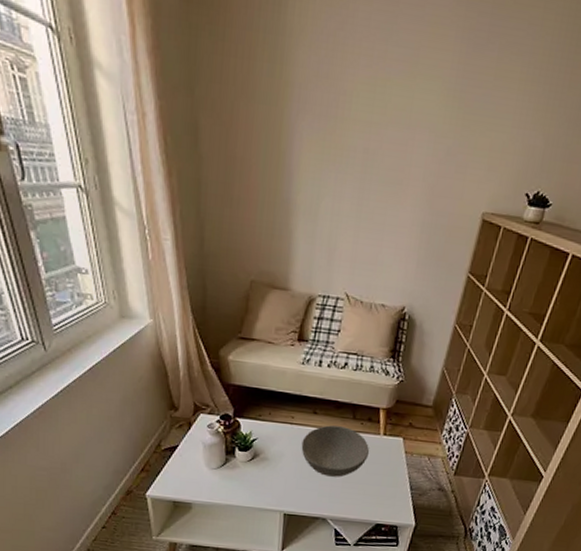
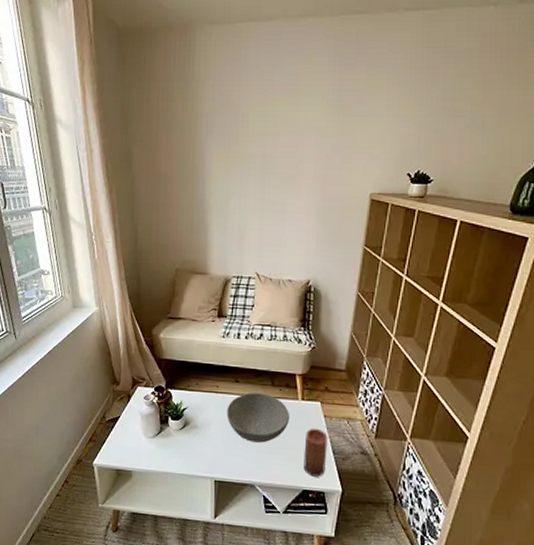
candle: none [378,463,407,512] -> present [303,428,328,477]

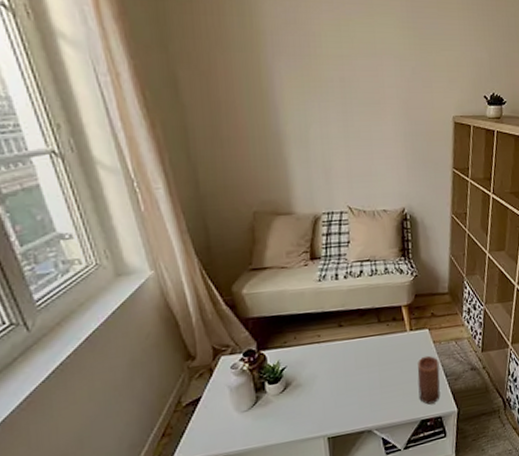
bowl: present [226,392,289,443] -> none [332,332,400,387]

